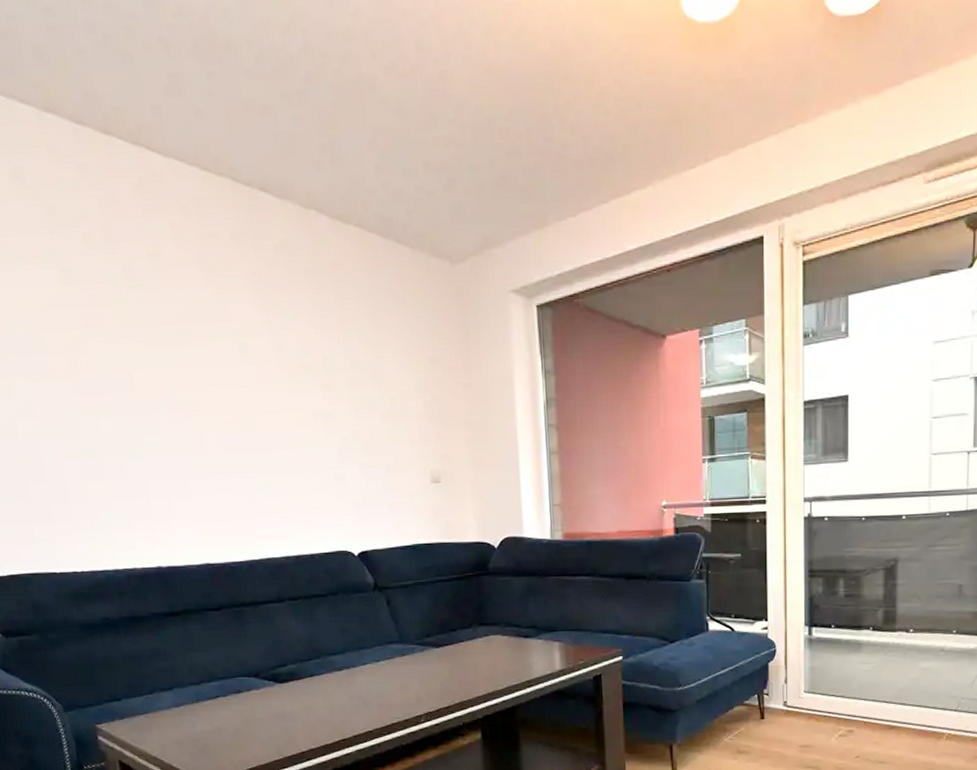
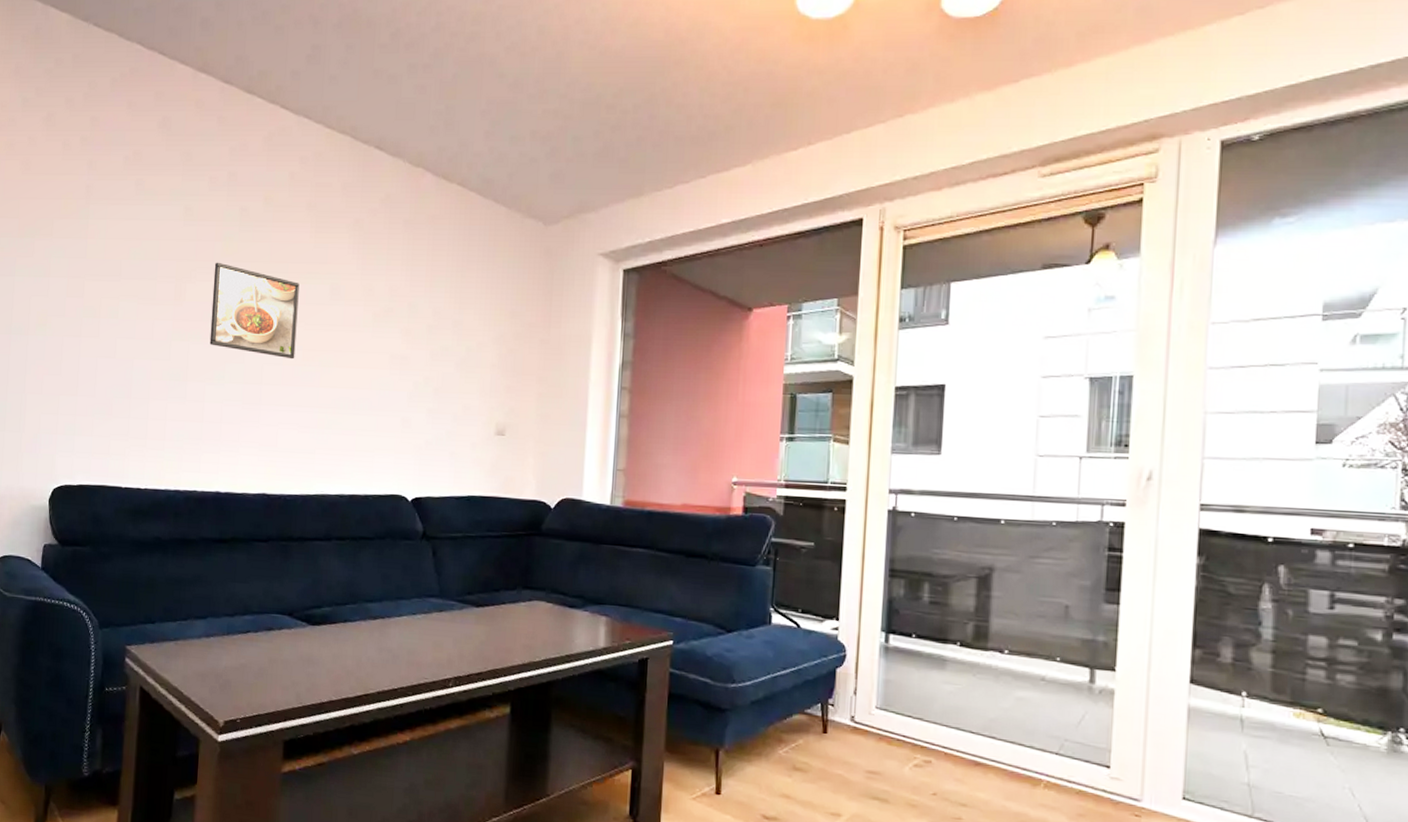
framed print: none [107,328,214,426] -> present [209,262,300,360]

